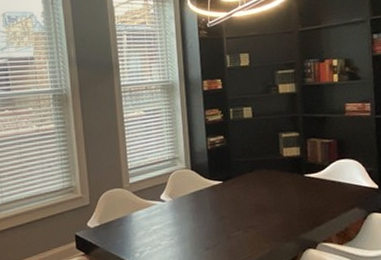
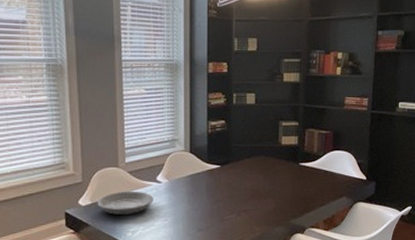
plate: none [105,210,160,236] -> present [97,190,154,216]

